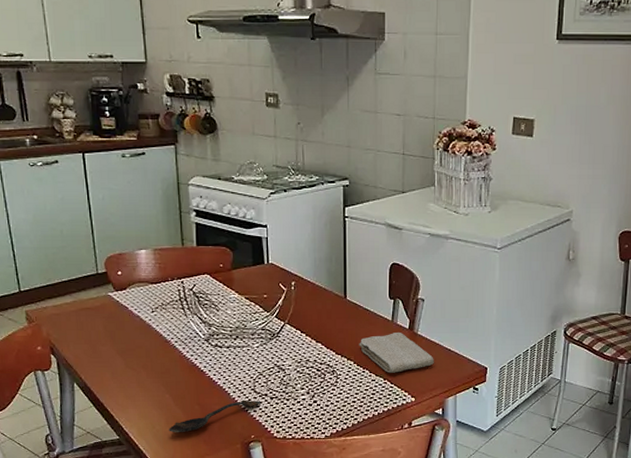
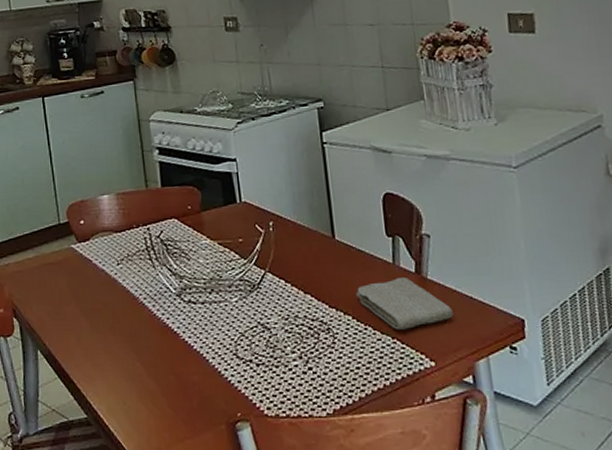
spoon: present [169,400,260,433] -> none [142,367,245,411]

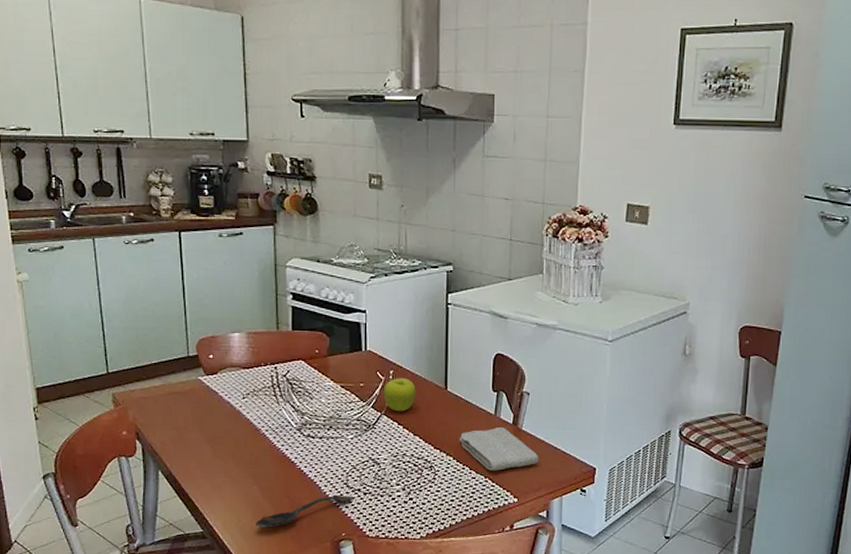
spoon: none [142,367,245,411] -> present [255,494,353,528]
fruit: none [264,229,301,268] -> present [383,378,416,412]

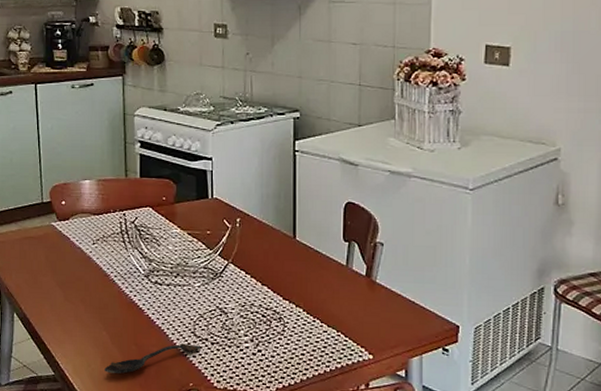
fruit: present [383,378,416,412] -> none [230,226,264,261]
washcloth: present [459,427,539,471] -> none [309,279,395,325]

